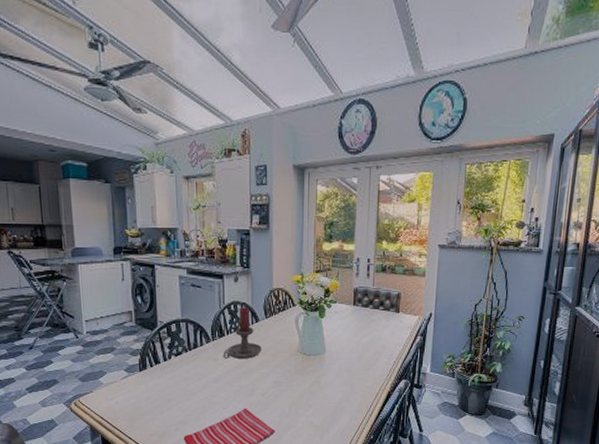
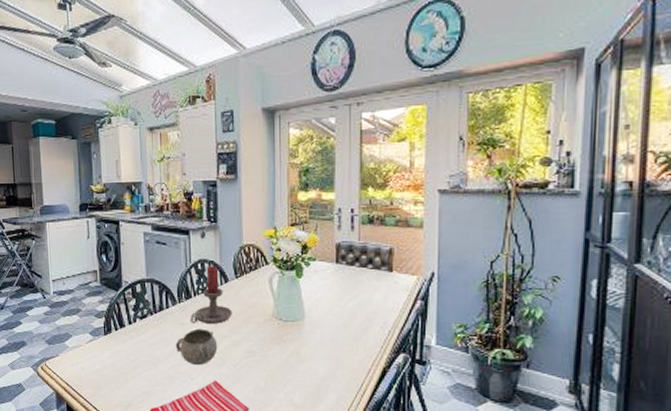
decorative bowl: none [208,363,248,396] -> present [175,328,218,366]

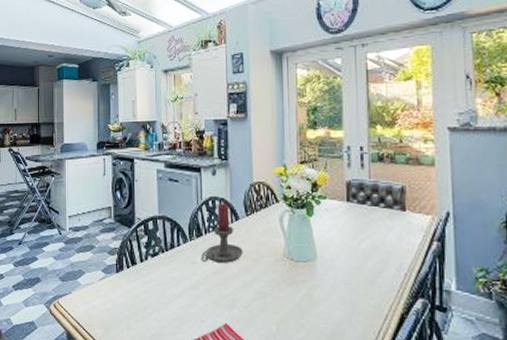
decorative bowl: present [175,328,218,366] -> none [186,267,229,307]

